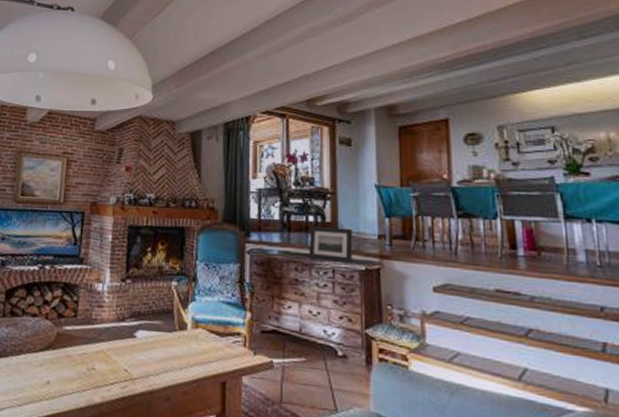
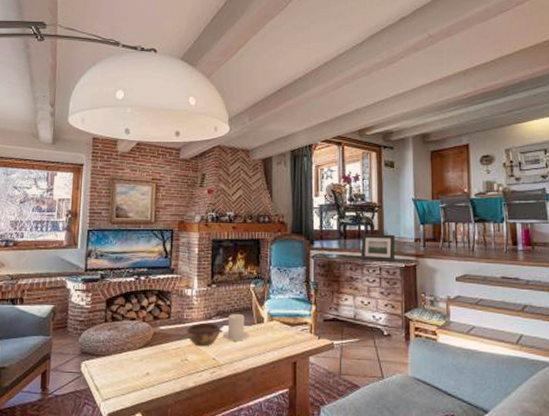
decorative bowl: none [94,325,134,355] -> present [186,322,220,347]
candle: none [138,315,169,351] -> present [223,313,249,341]

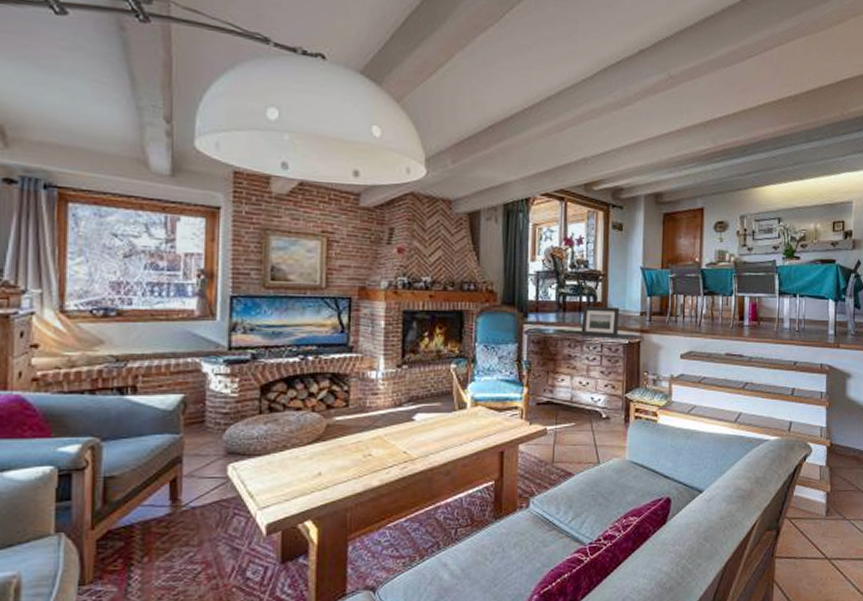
decorative bowl: present [186,322,220,347] -> none [370,410,412,439]
candle: present [223,313,249,341] -> none [417,398,449,431]

